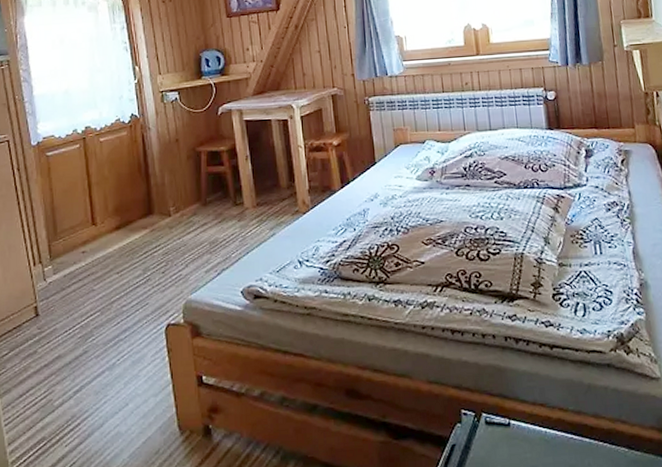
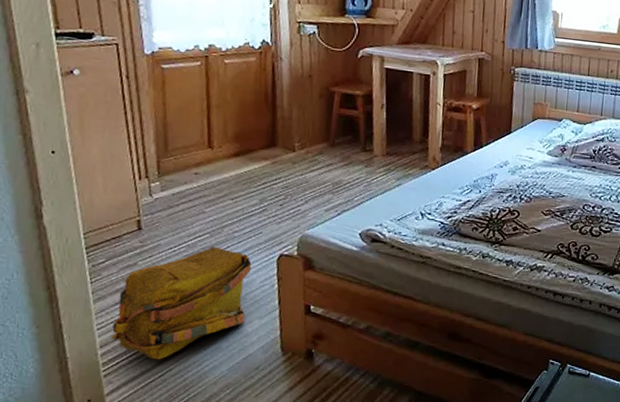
backpack: none [18,324,142,453] -> present [112,246,252,360]

